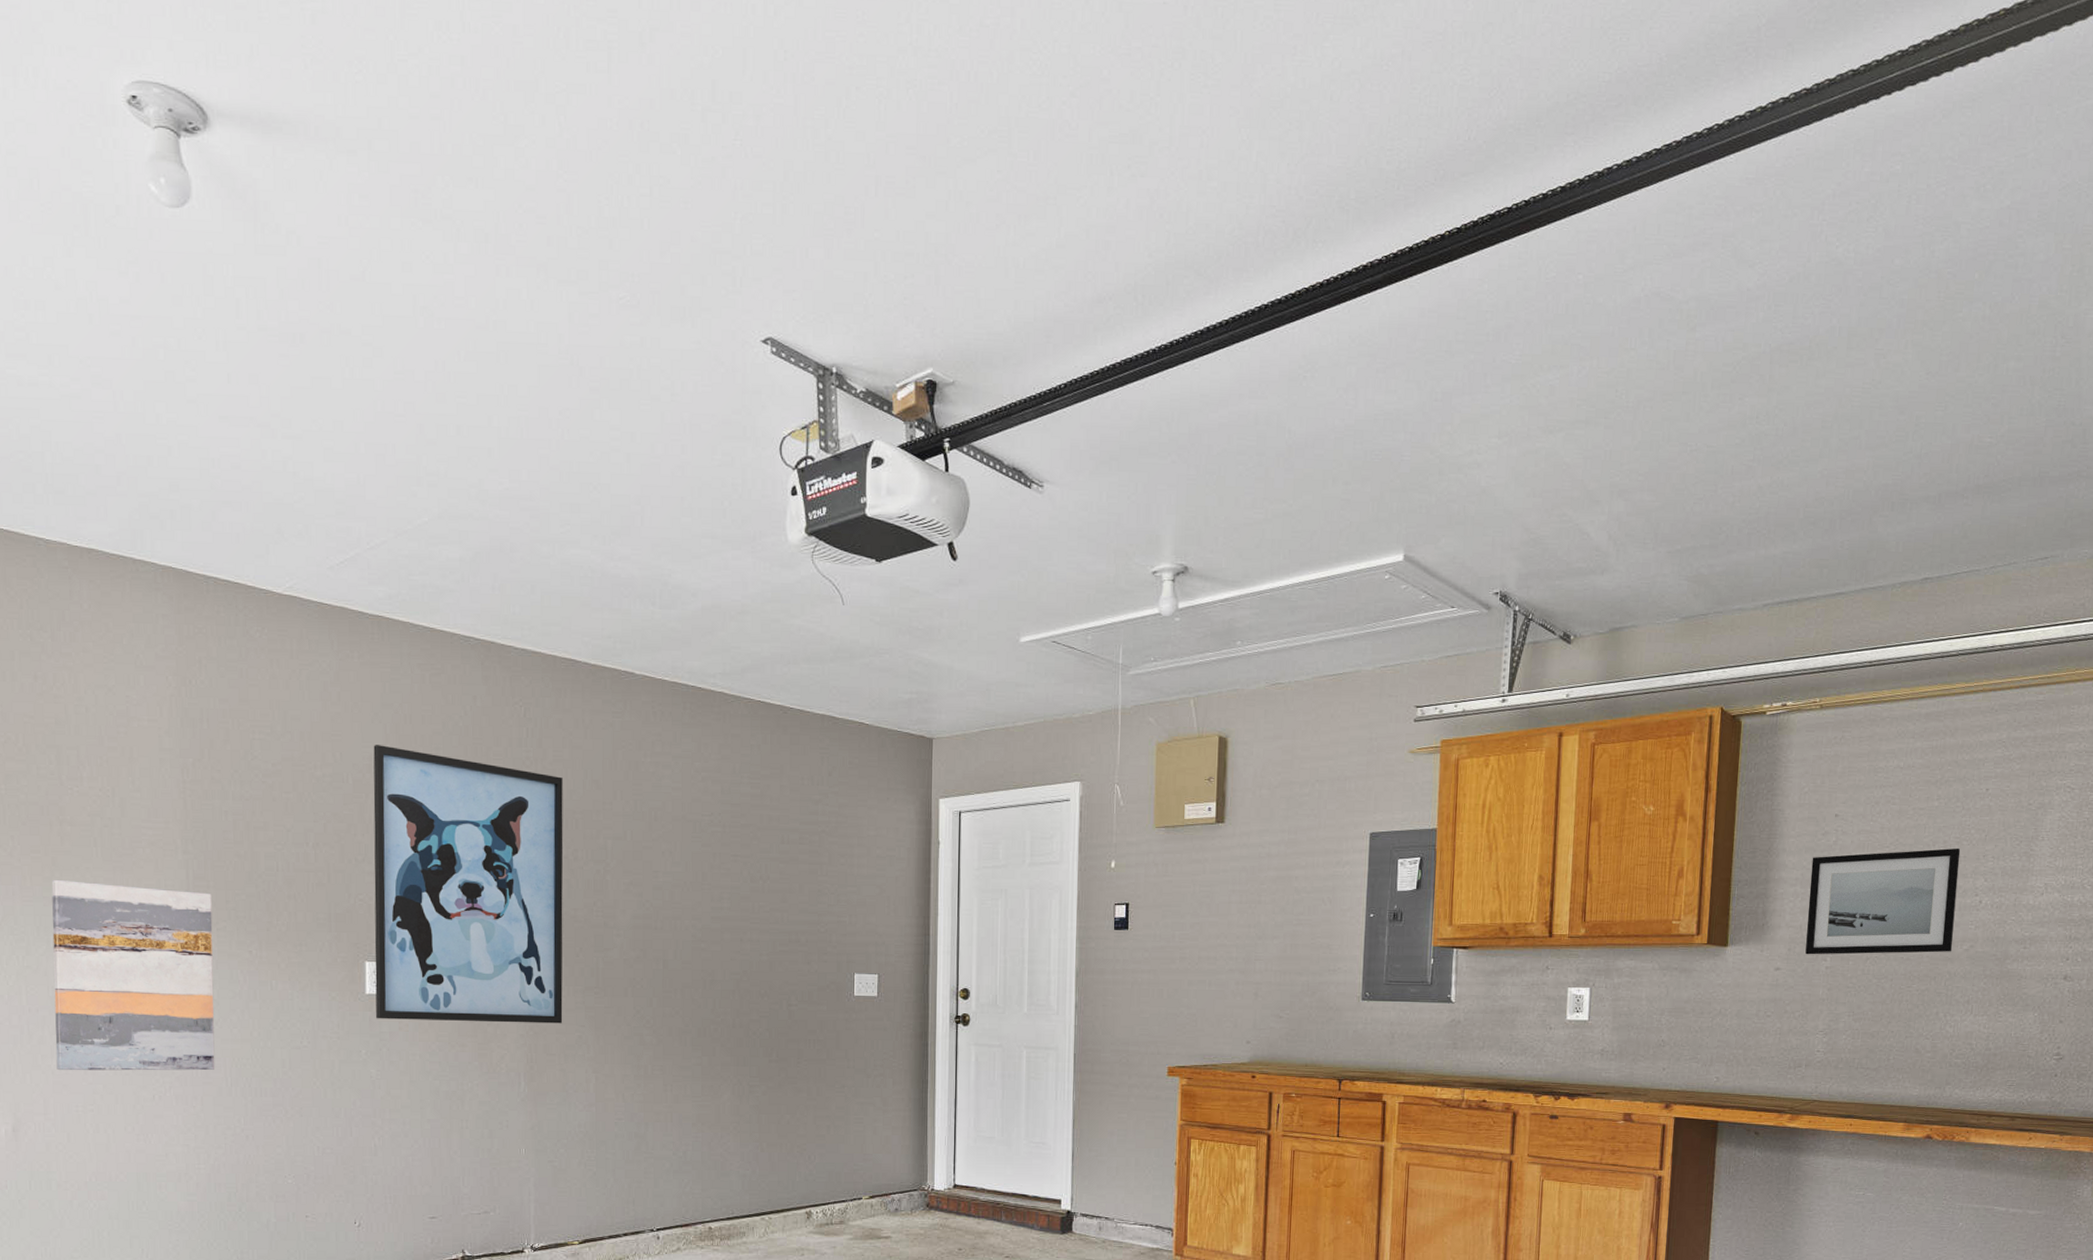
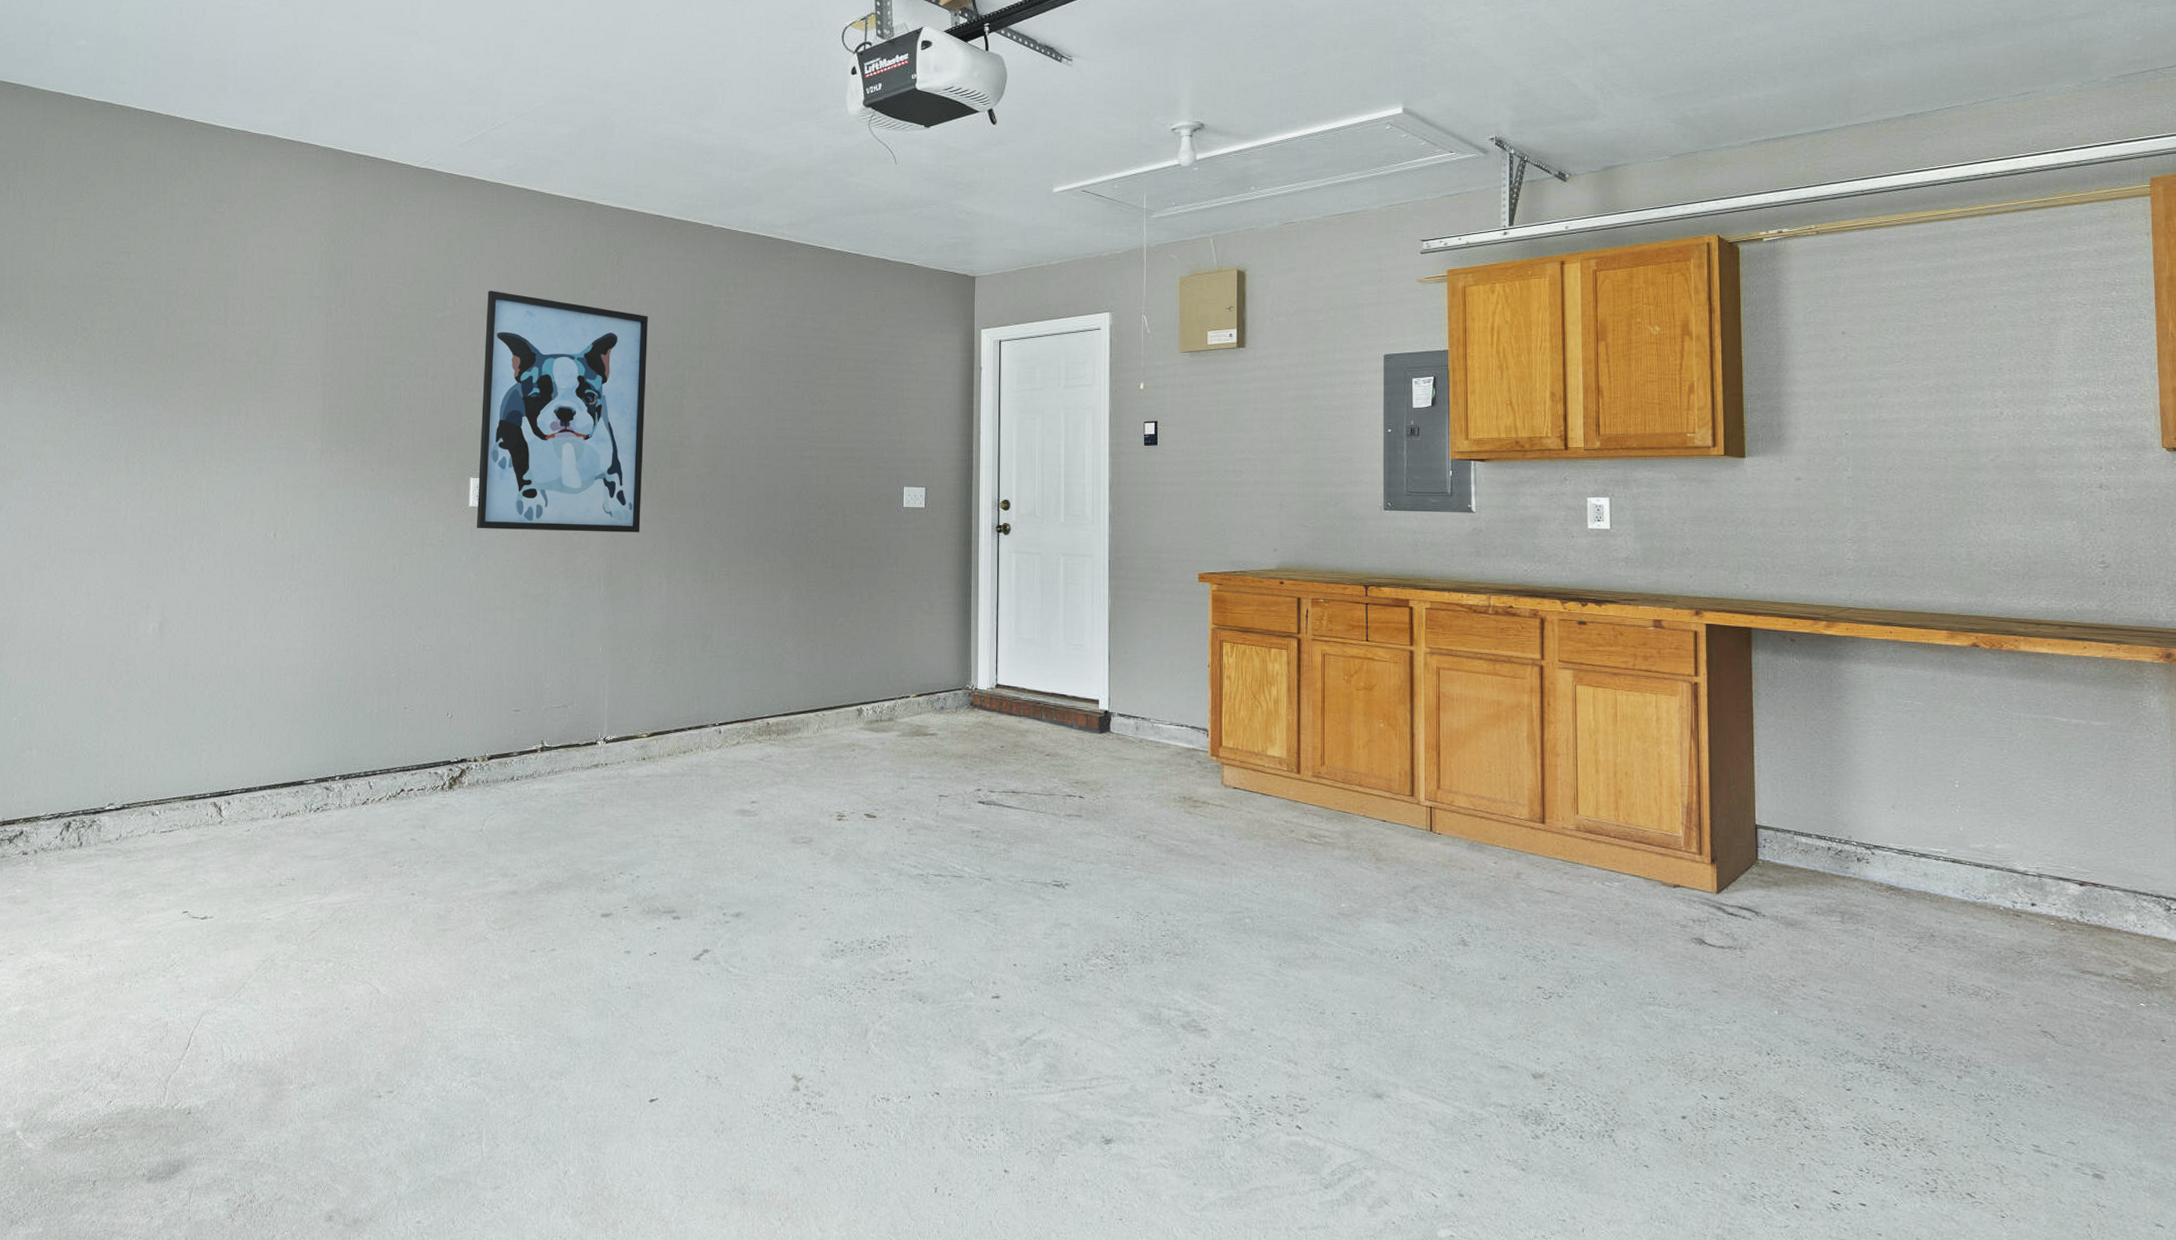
wall art: present [51,879,215,1071] -> none [201,408,343,575]
wall art: present [1805,848,1961,955] -> none [1823,361,1978,465]

